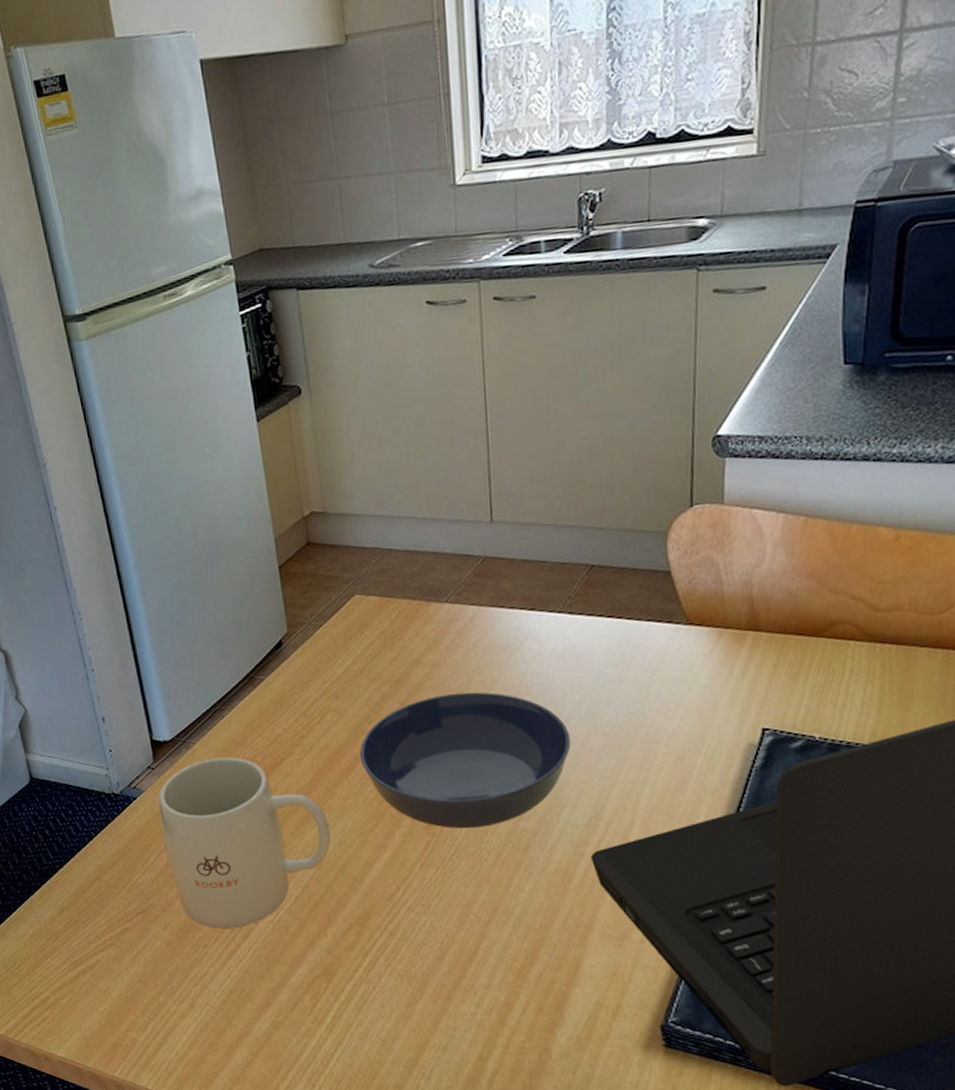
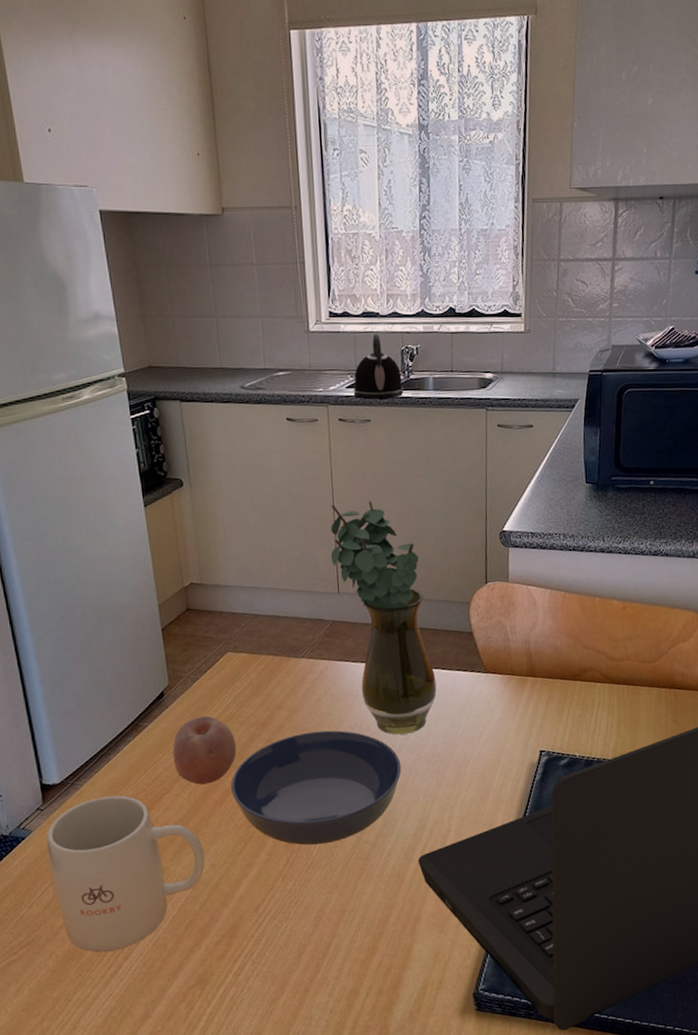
fruit: none [292,670,366,750] -> present [172,716,237,785]
vase: none [481,402,620,701] -> present [330,501,437,735]
kettle: none [512,177,581,270] -> present [353,333,404,400]

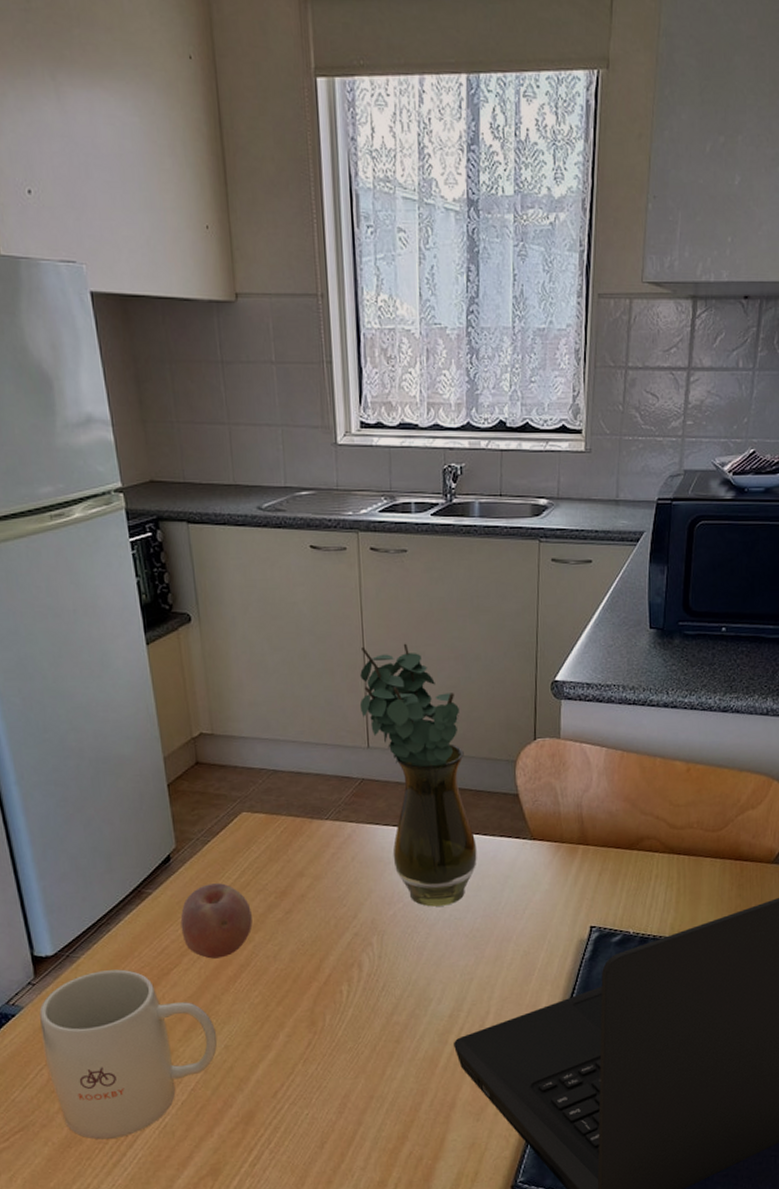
bowl: present [231,730,401,845] -> none [246,900,437,1026]
kettle: present [353,333,404,400] -> none [387,448,445,527]

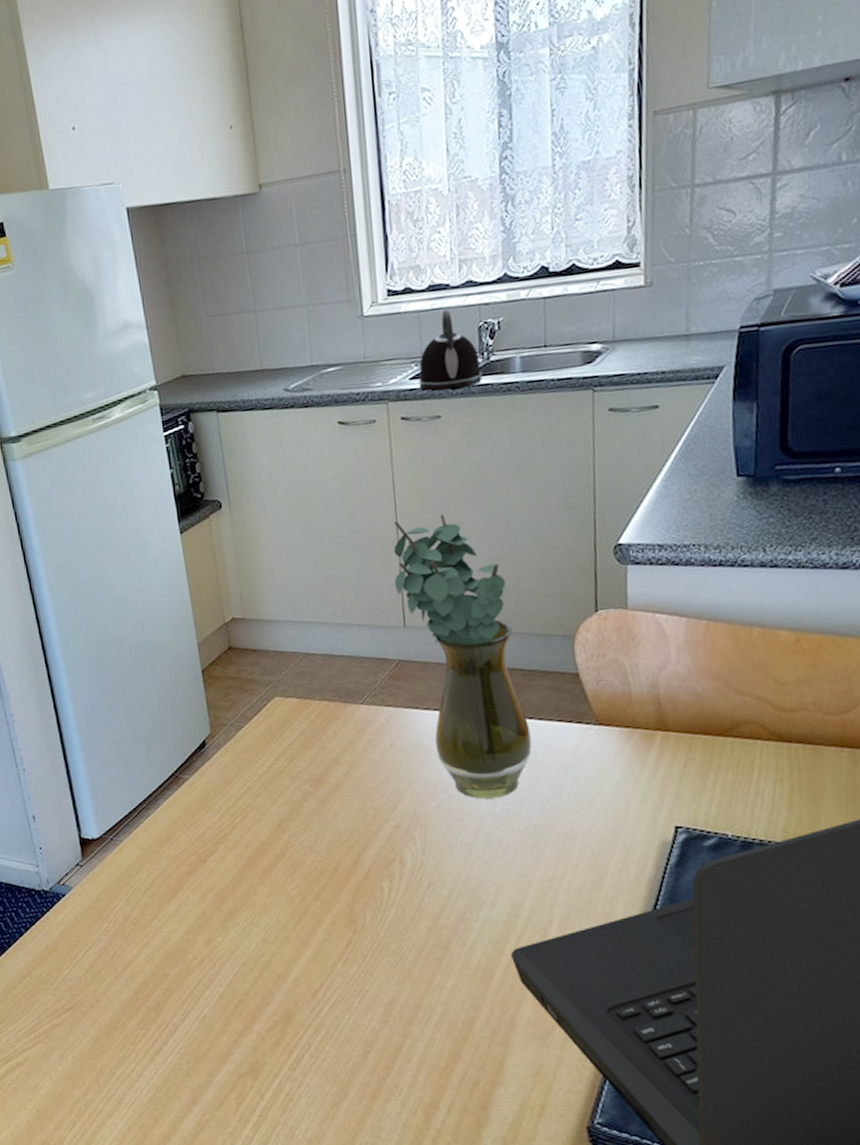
mug: present [39,969,218,1140] -> none [86,854,255,1025]
fruit: present [180,883,253,959] -> none [216,770,288,848]
kettle: none [387,448,445,527] -> present [418,308,483,392]

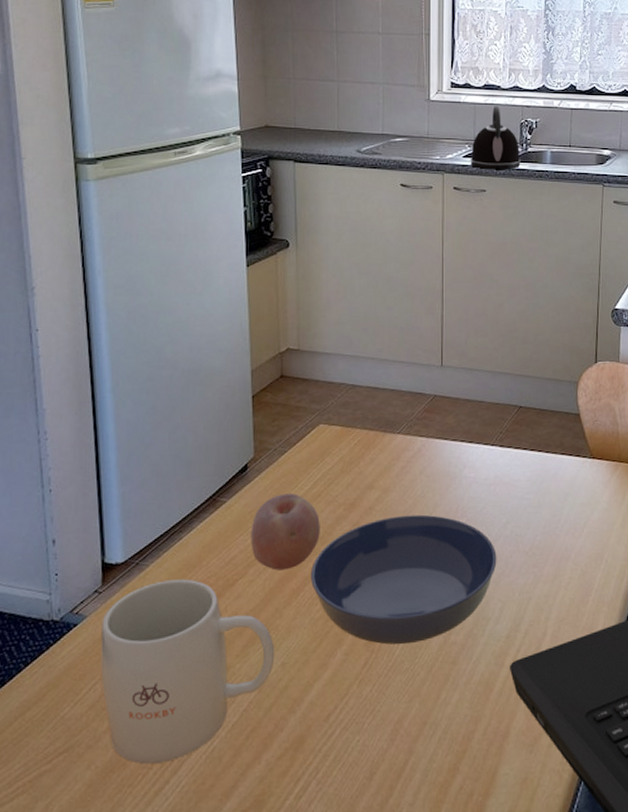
mug: none [86,854,255,1025] -> present [99,579,275,764]
fruit: none [216,770,288,848] -> present [250,493,320,570]
bowl: none [282,790,488,926] -> present [311,514,497,645]
vase: present [394,514,532,799] -> none [436,271,539,523]

